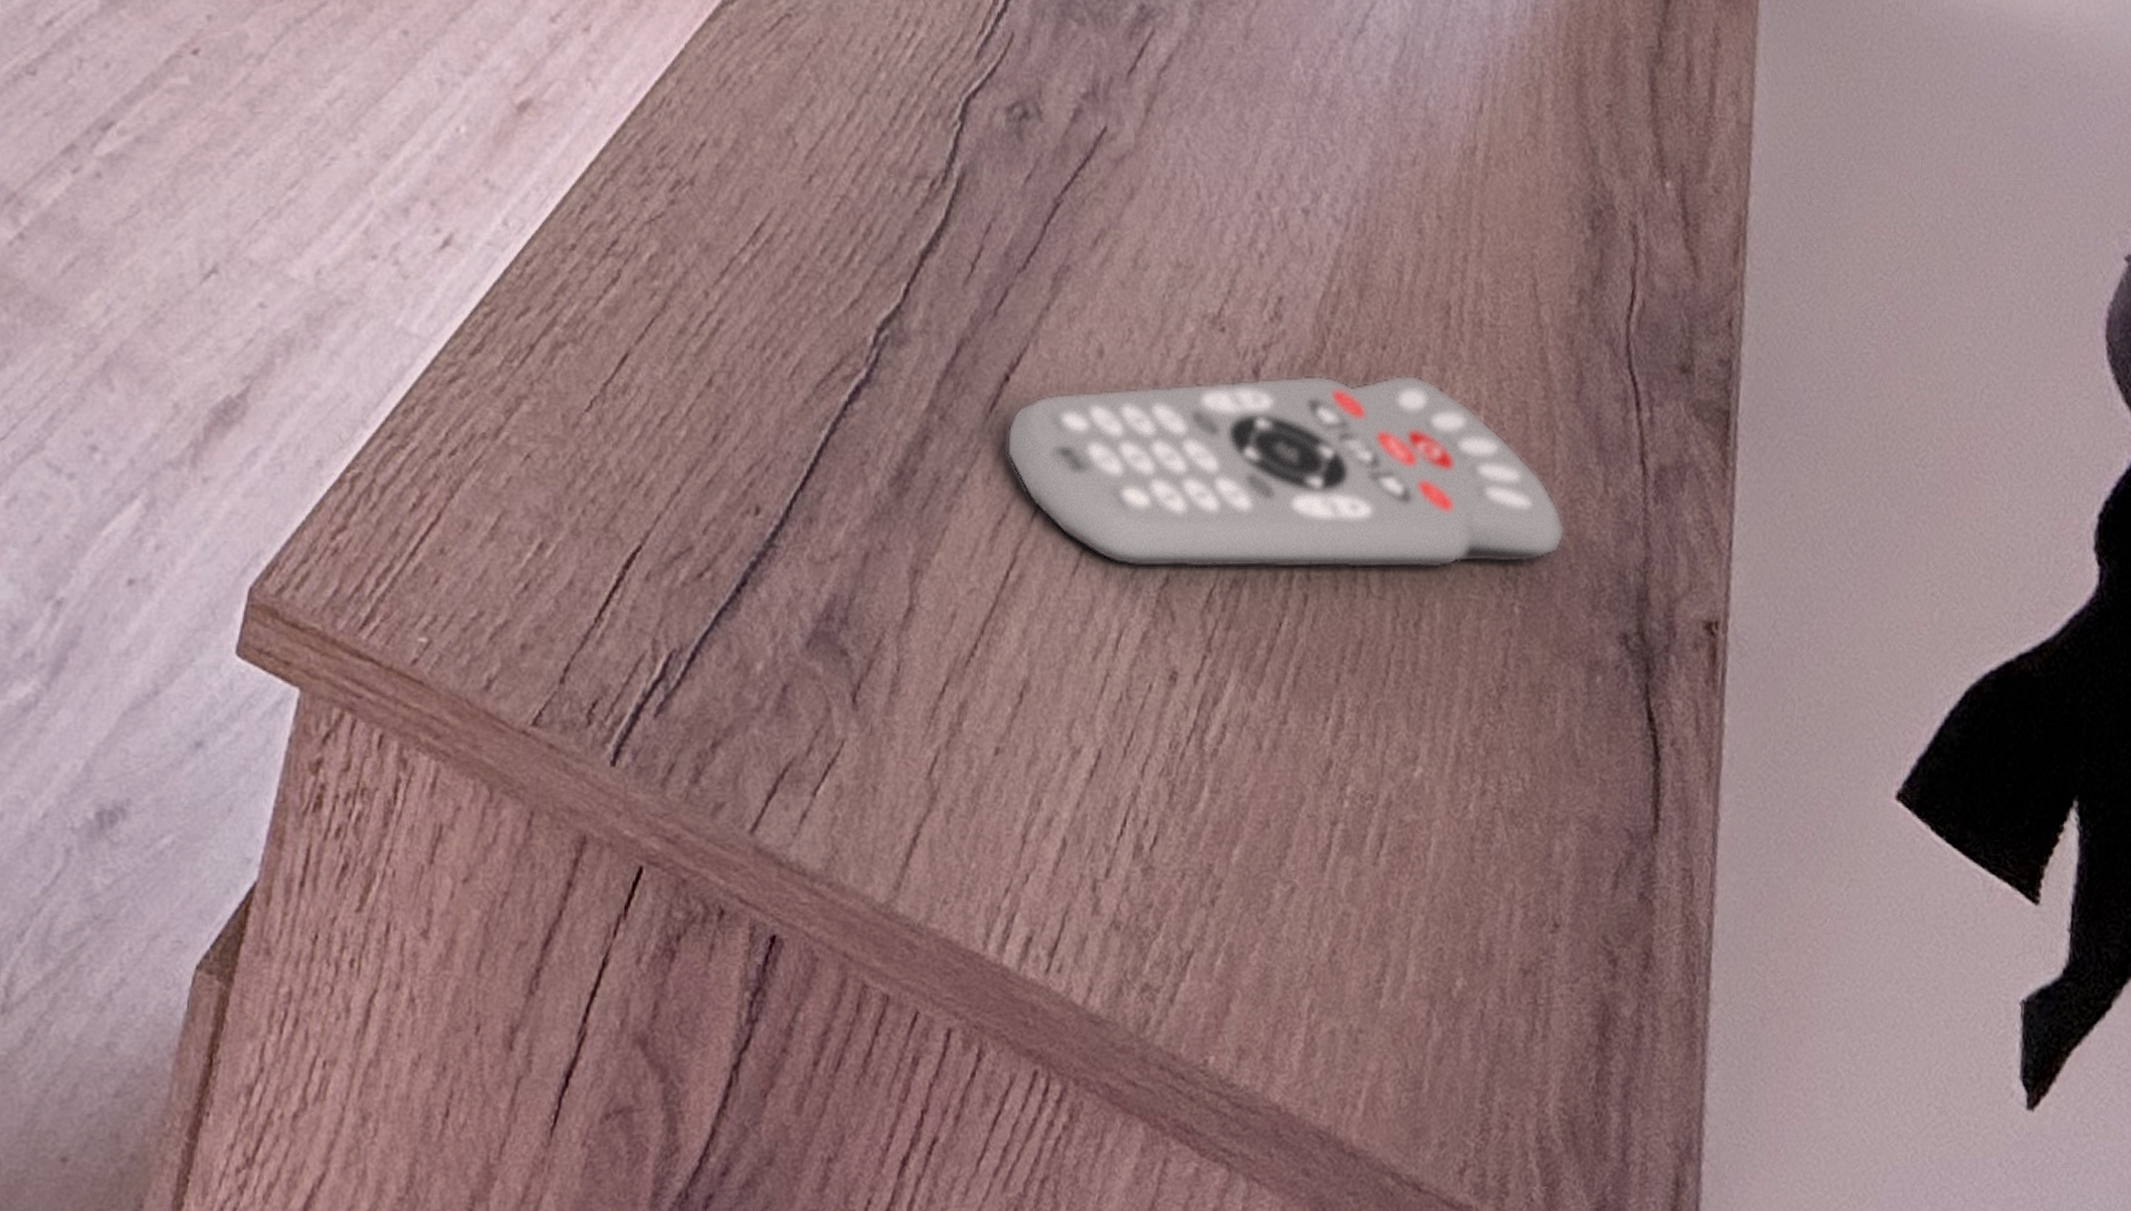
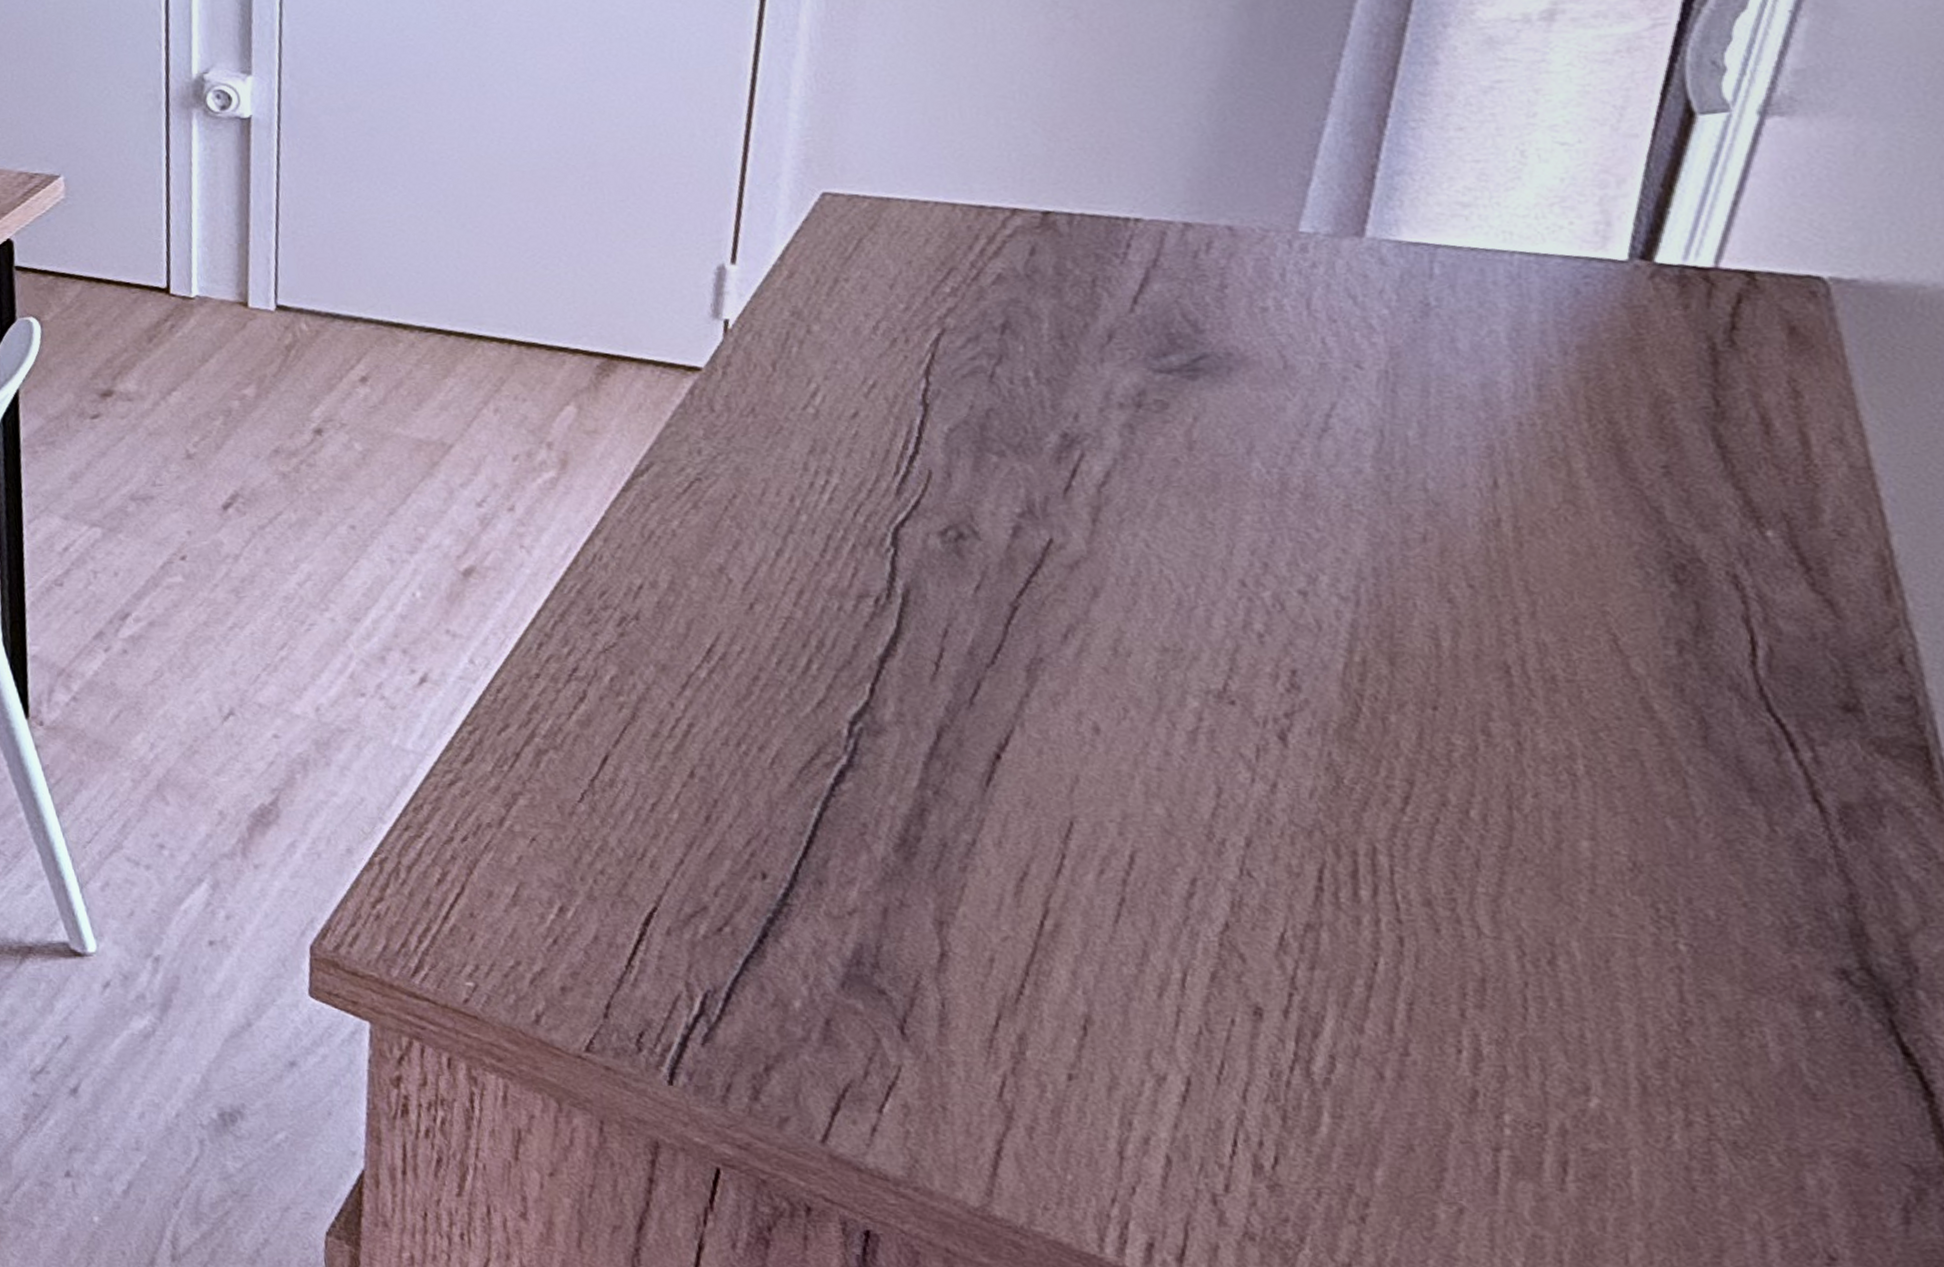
remote control: present [1006,375,1565,570] -> none [1009,731,1728,916]

